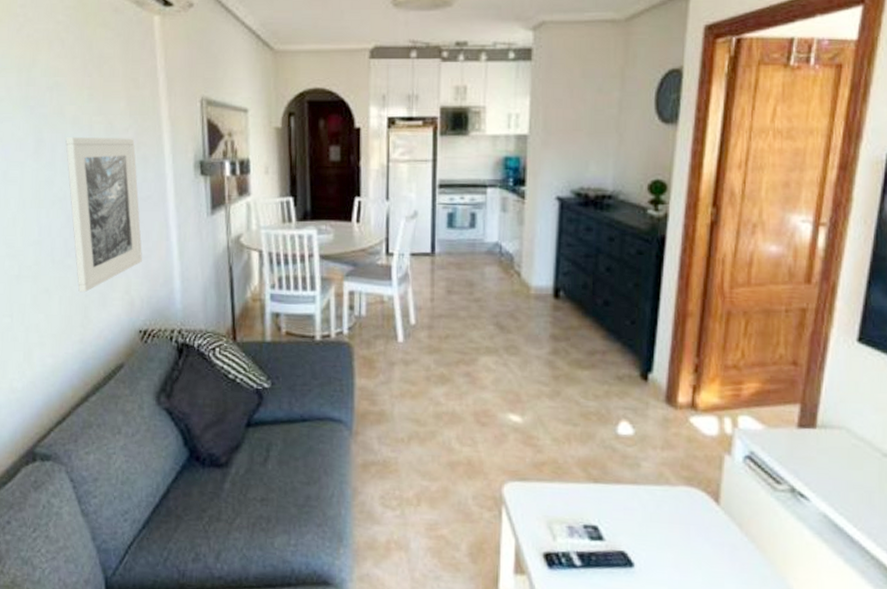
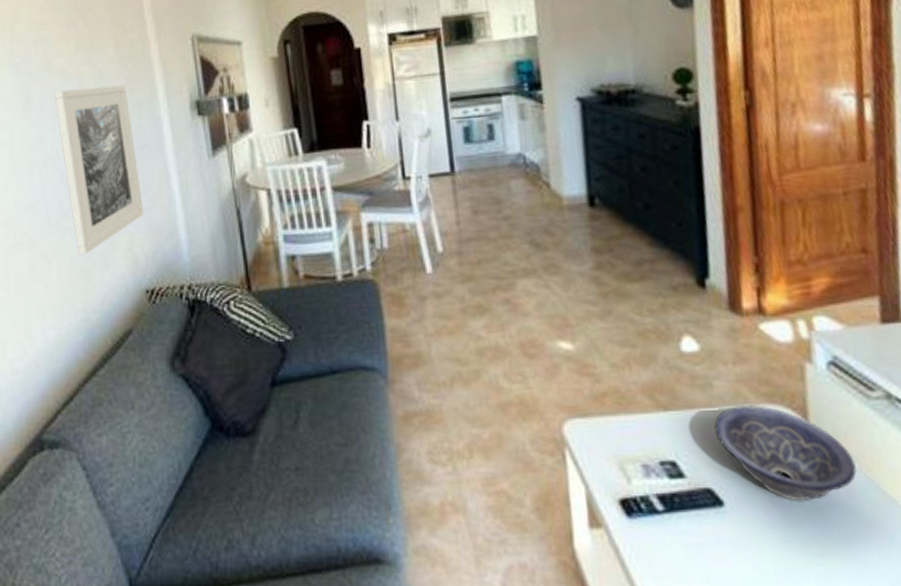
decorative bowl: none [636,484,753,570] -> present [714,404,857,502]

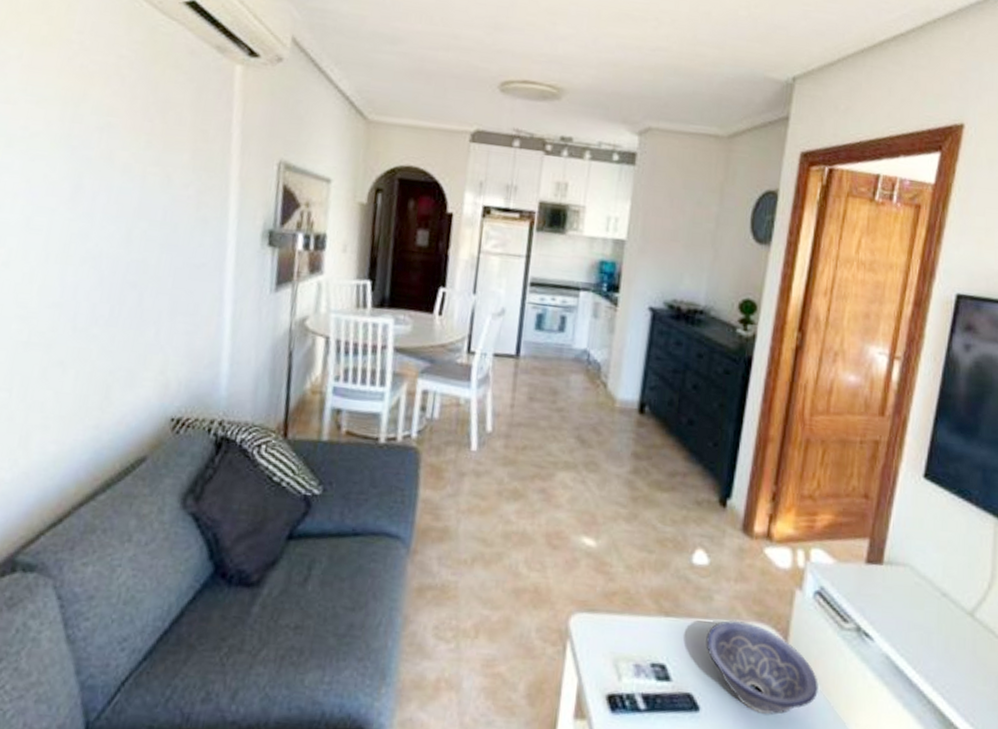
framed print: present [54,85,143,256] -> none [101,186,195,369]

